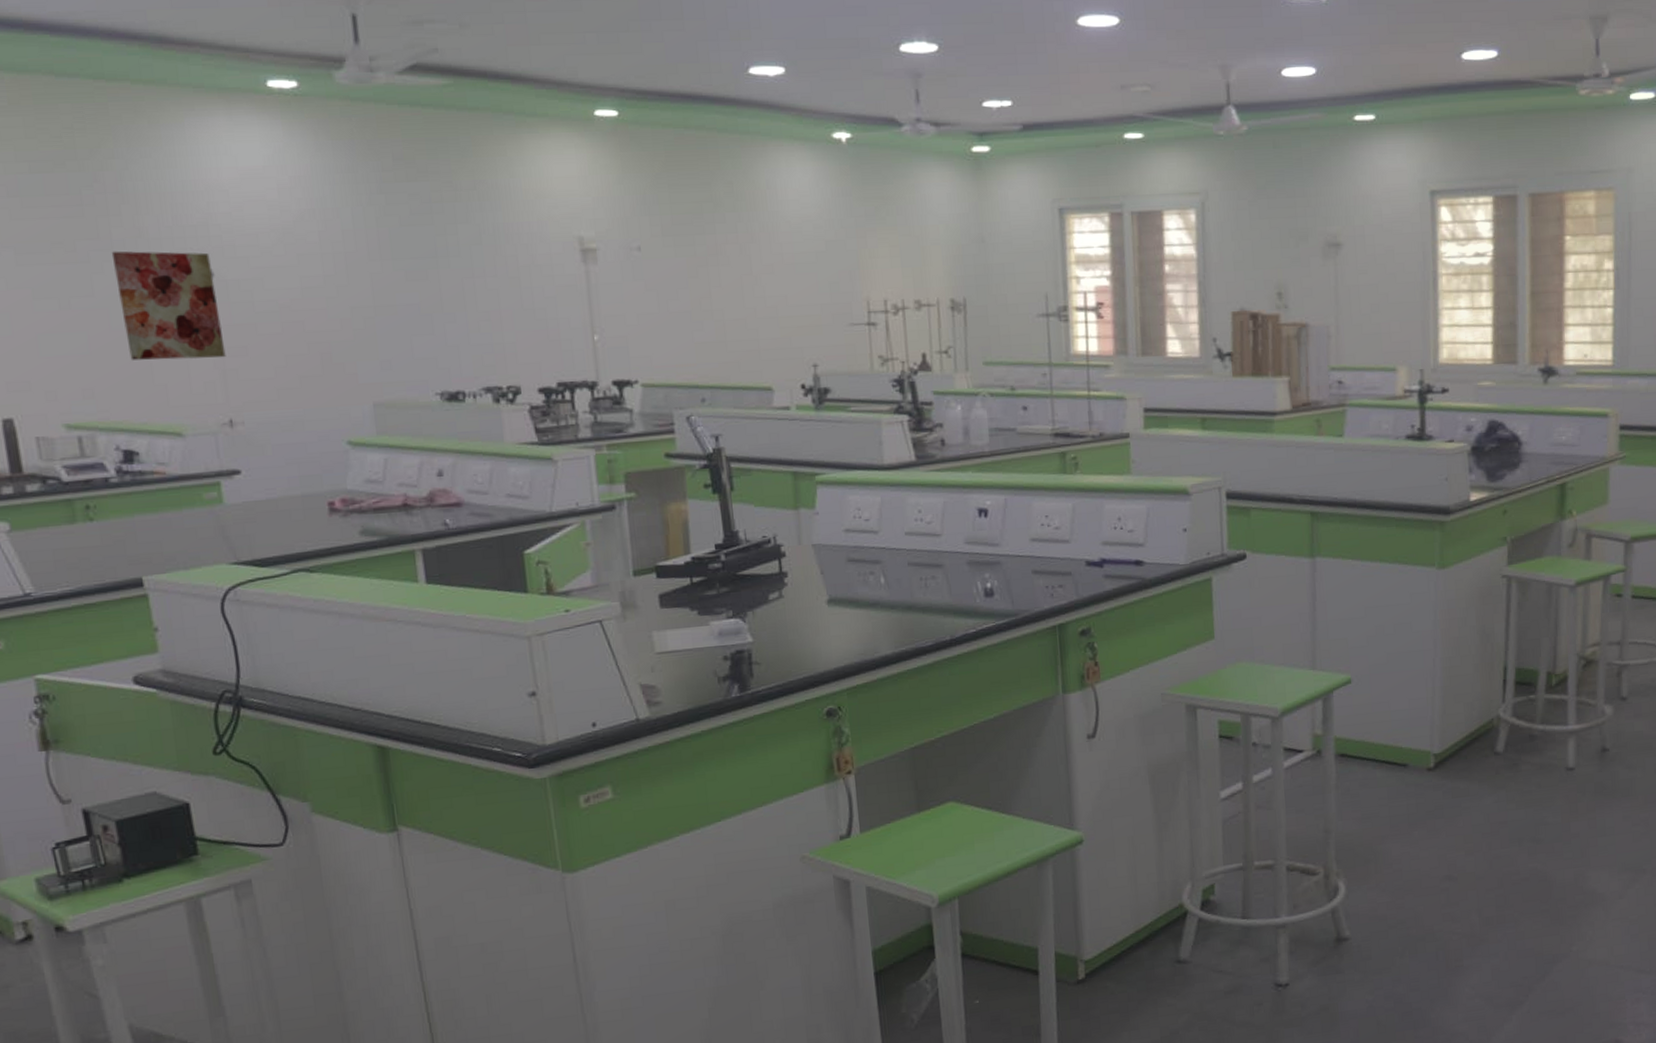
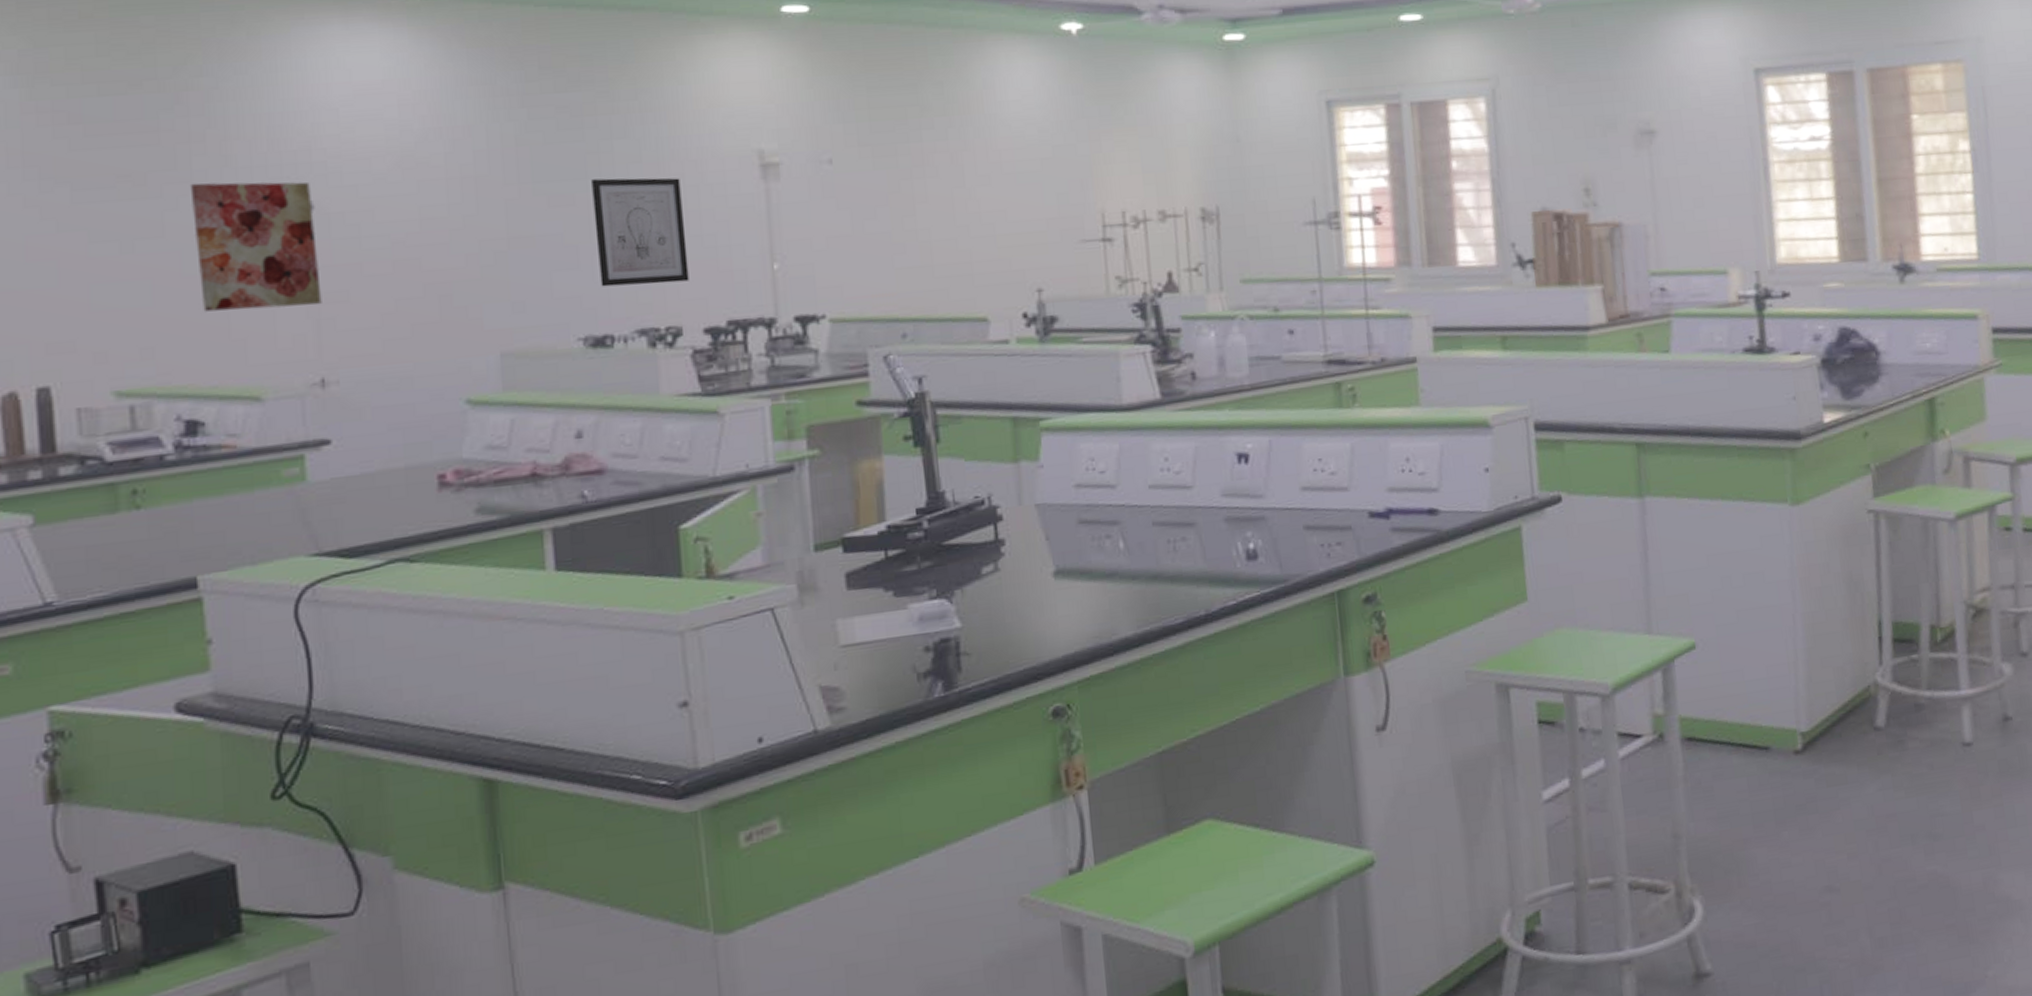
wall art: none [441,257,525,351] -> present [591,177,689,287]

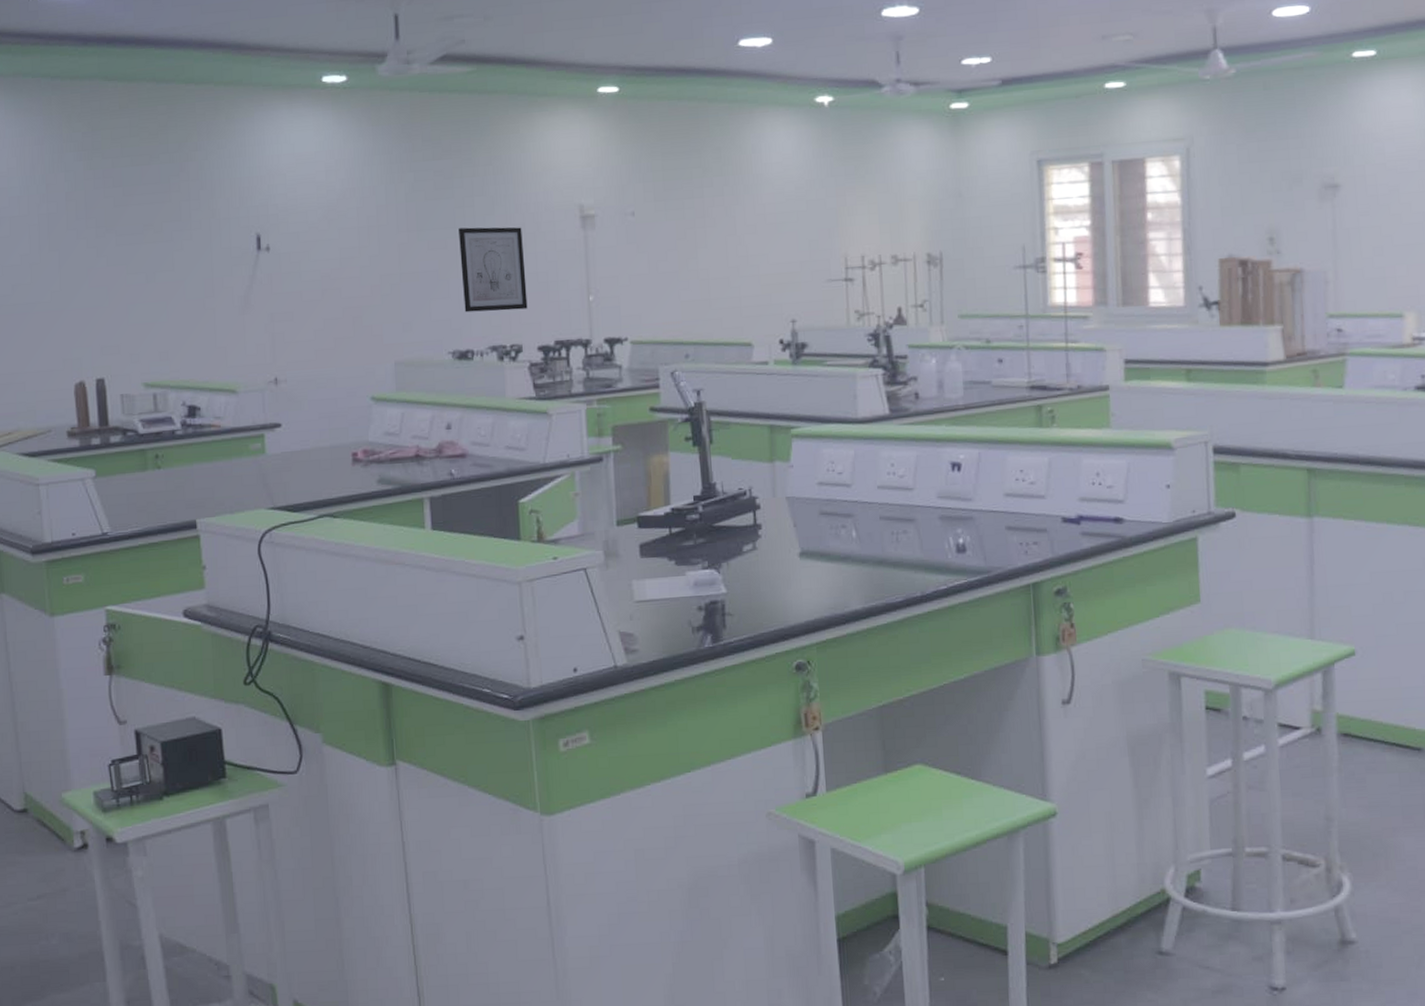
wall art: present [189,182,322,312] -> none [190,229,275,326]

